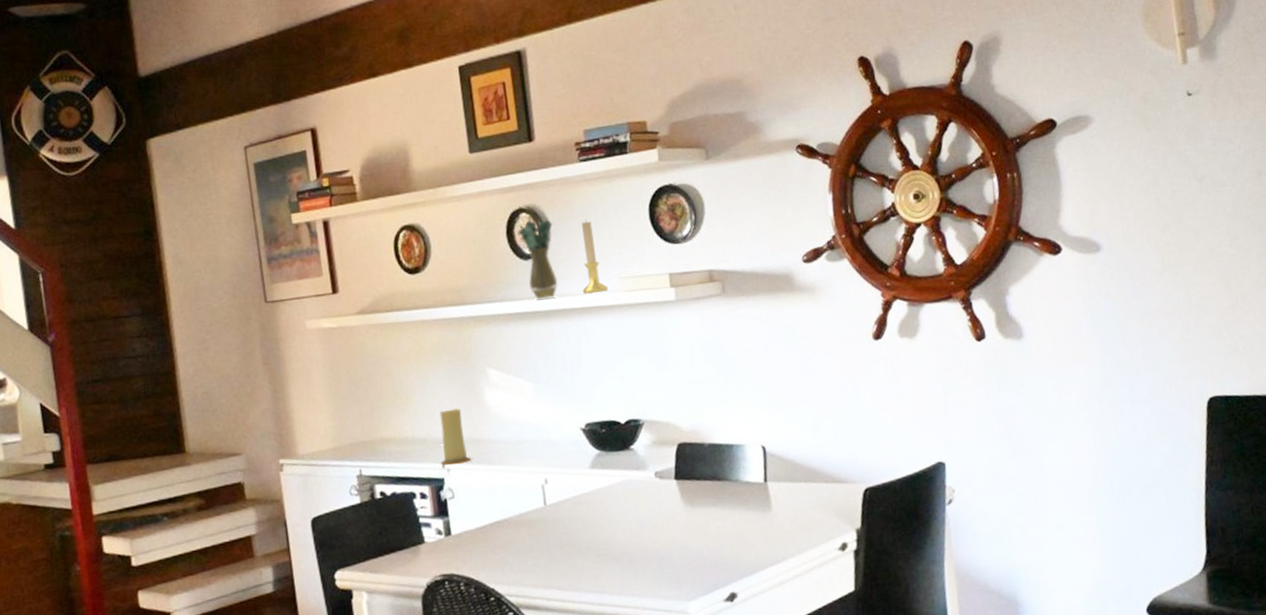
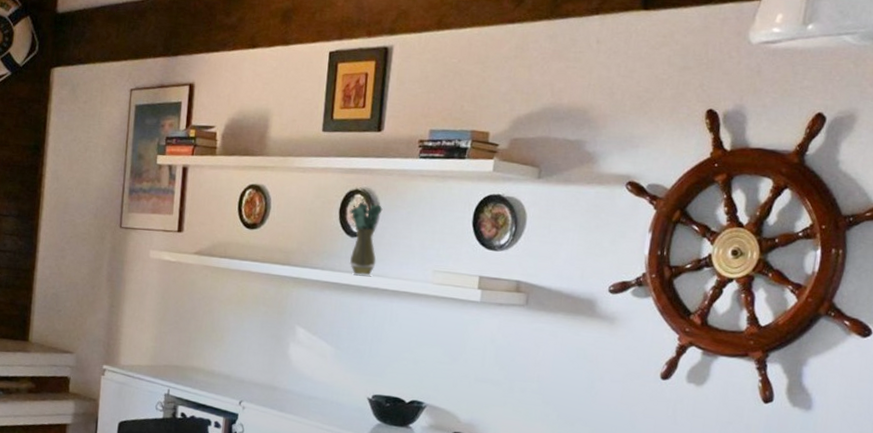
candle: present [439,408,471,465] -> none [238,355,266,404]
candle holder: present [581,219,608,294] -> none [396,211,420,281]

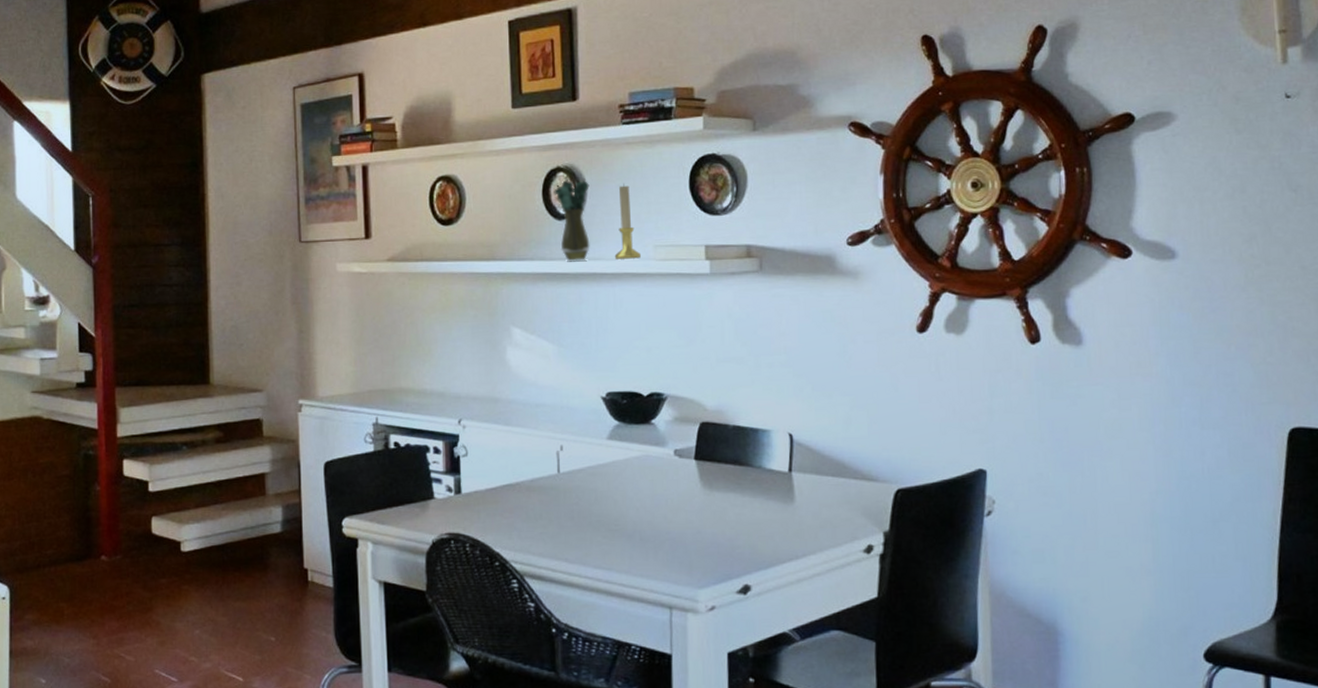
candle holder: none [396,211,420,281] -> present [614,183,641,259]

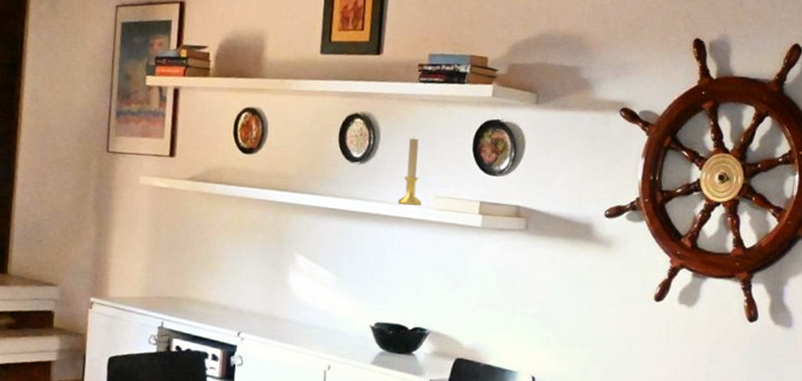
vase: present [554,176,590,262] -> none [349,123,383,202]

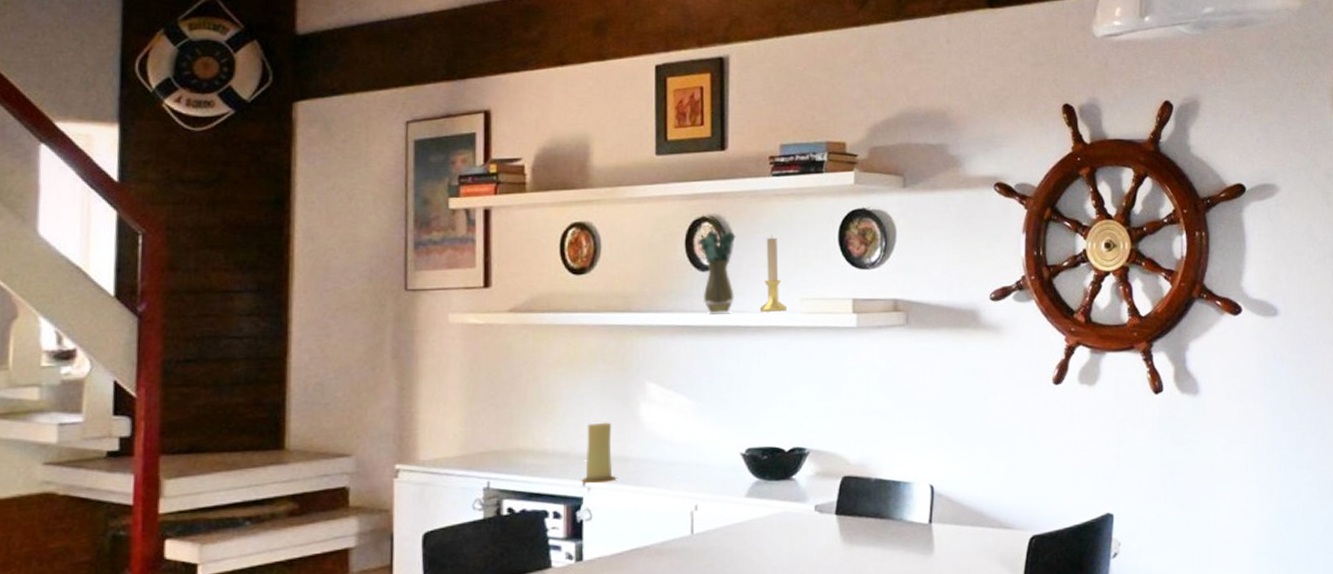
candle: none [236,284,265,335] -> present [581,422,616,483]
vase: none [349,123,383,202] -> present [698,227,736,315]

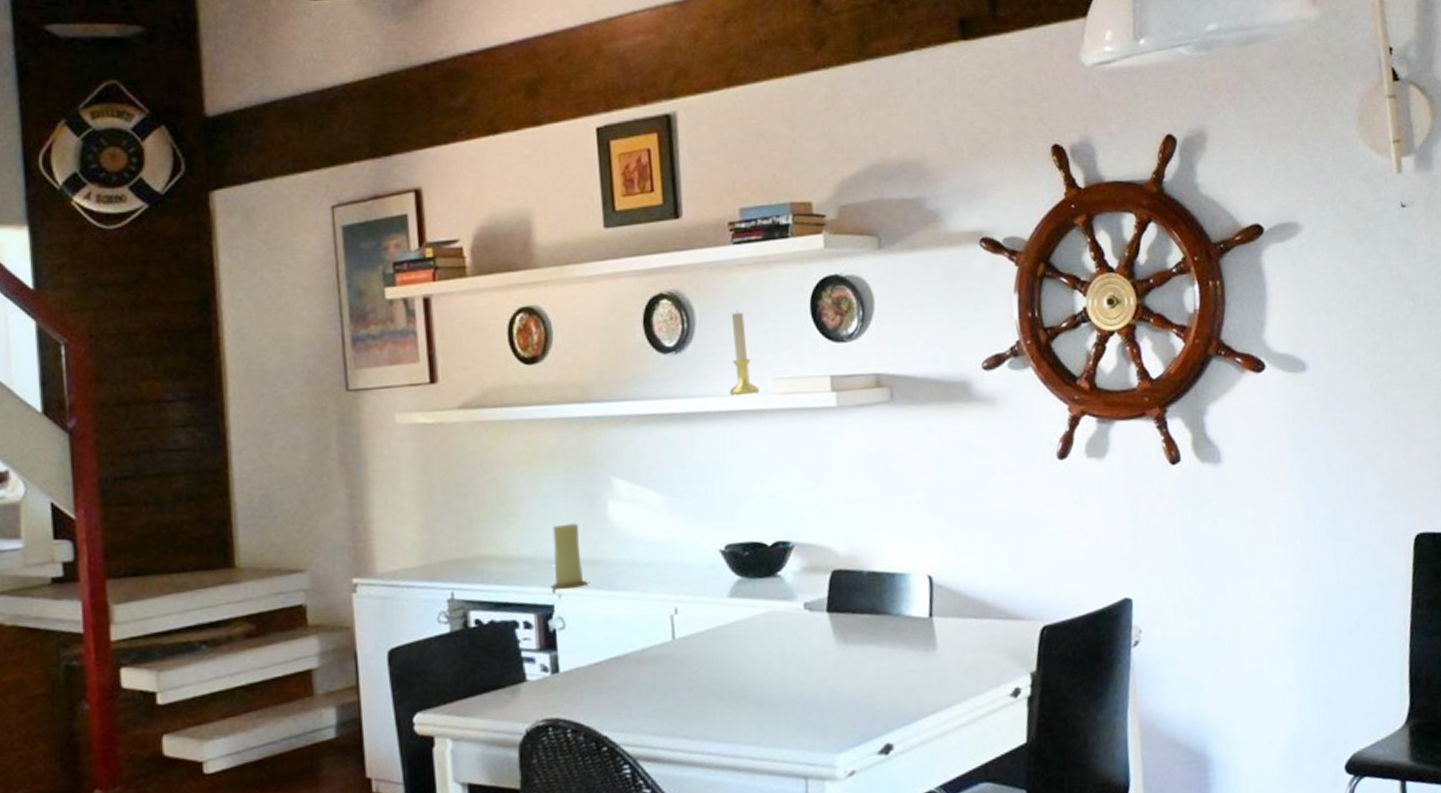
vase: present [698,227,736,315] -> none [657,304,701,401]

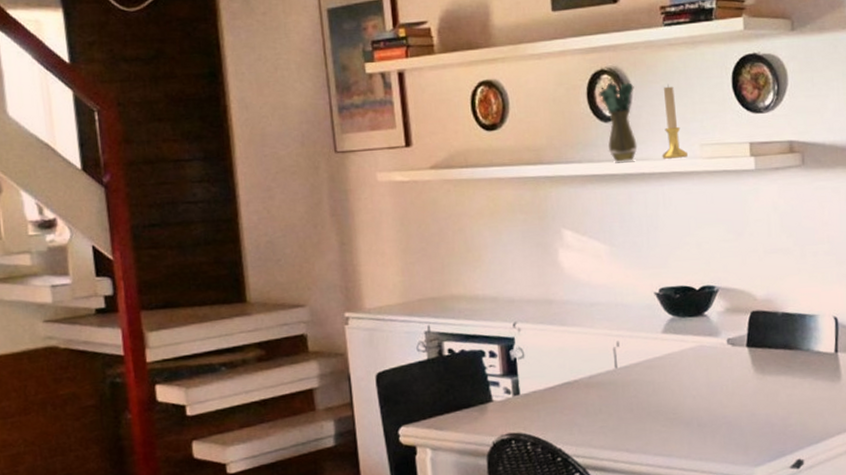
candle: present [550,523,587,589] -> none [511,268,542,324]
vase: none [657,304,701,401] -> present [598,79,638,163]

